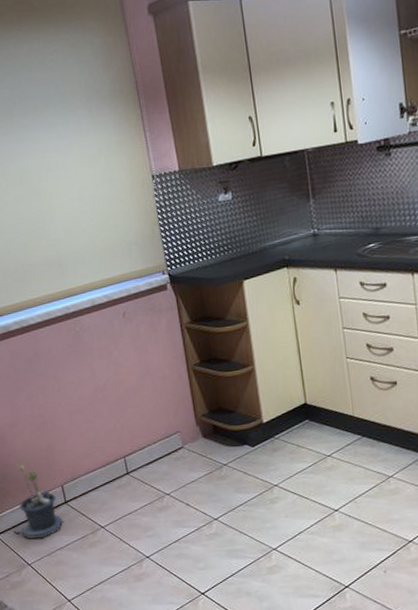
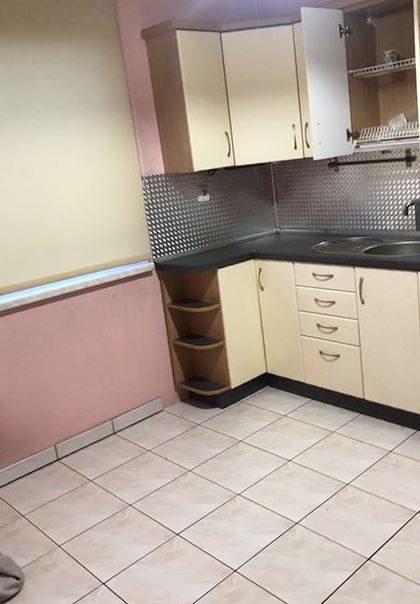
potted plant: present [13,465,64,540] -> none [9,427,56,494]

